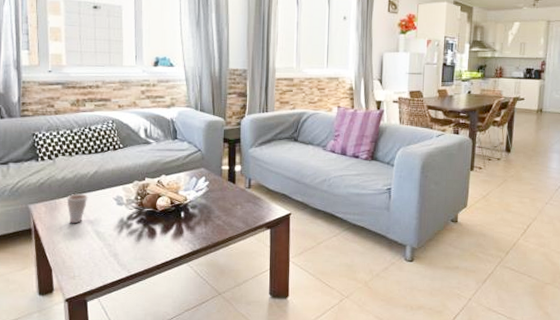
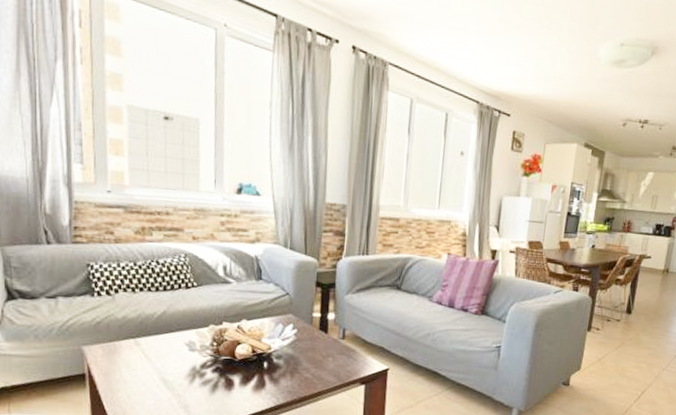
cup: present [67,193,88,224] -> none [128,336,155,370]

